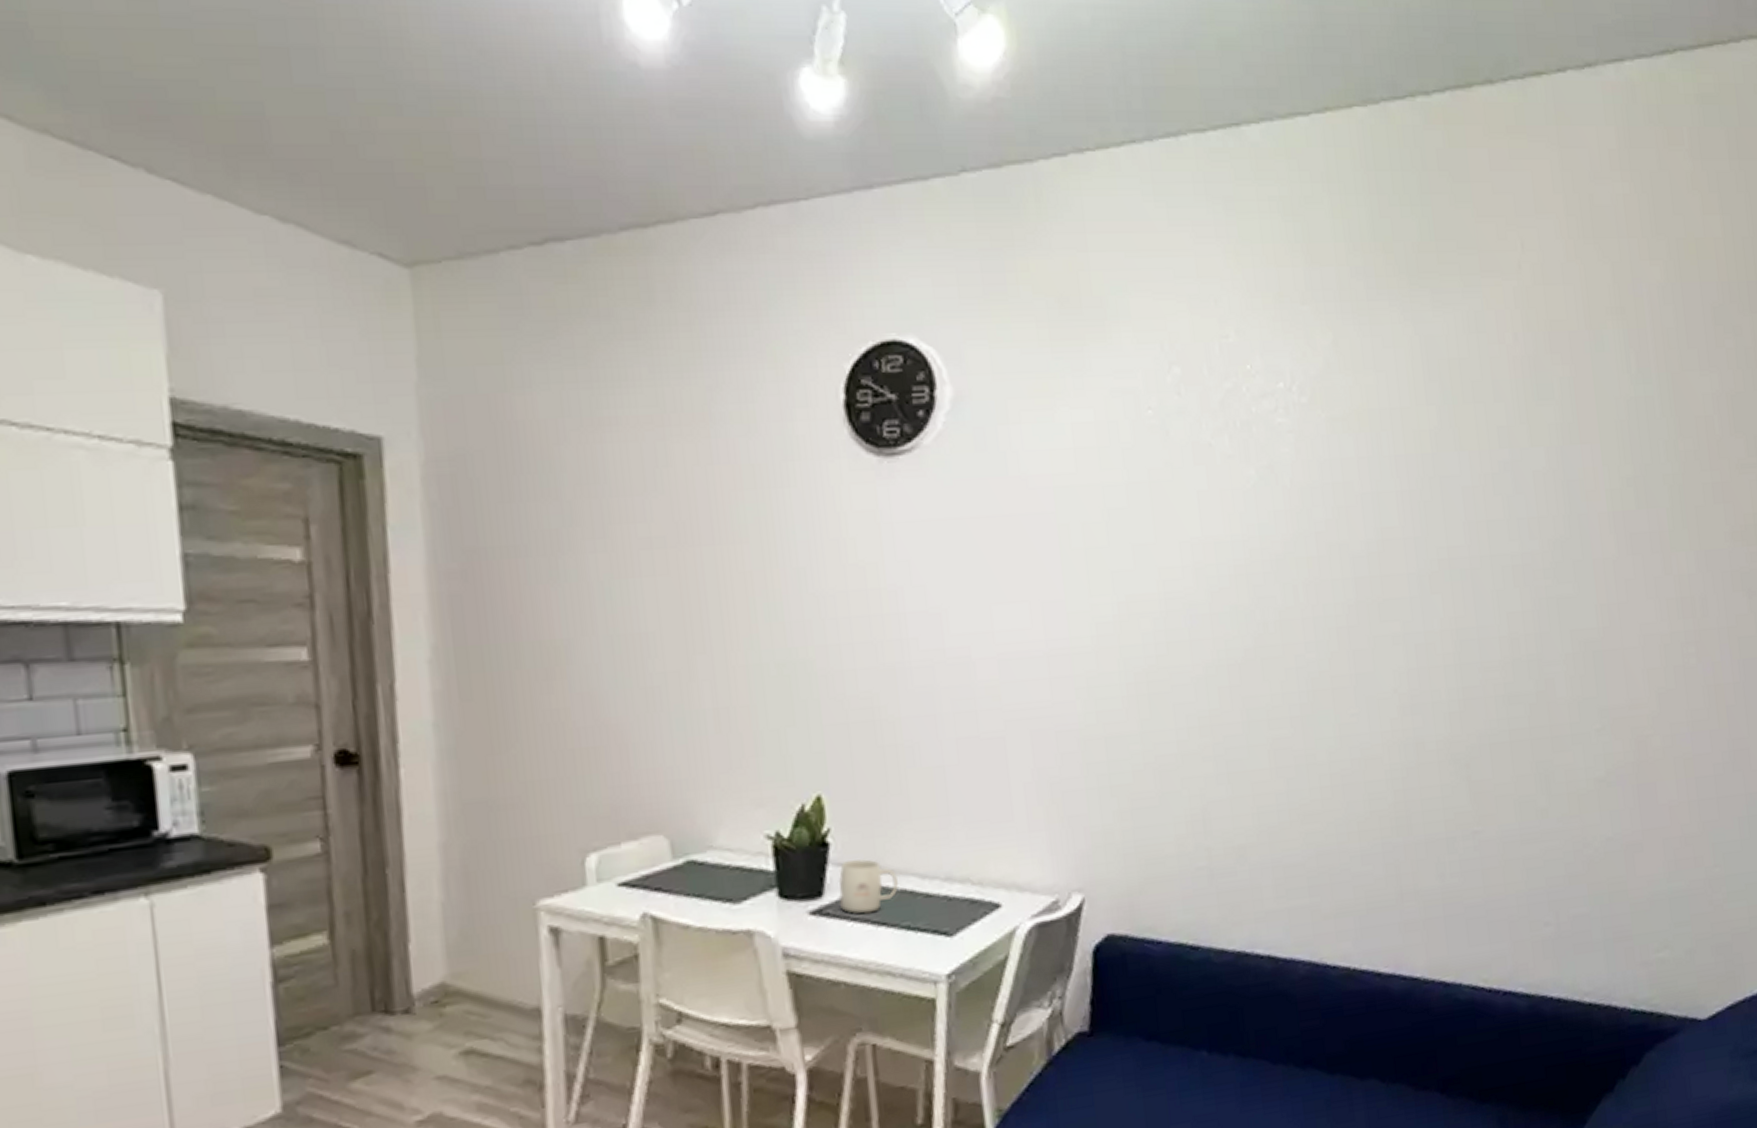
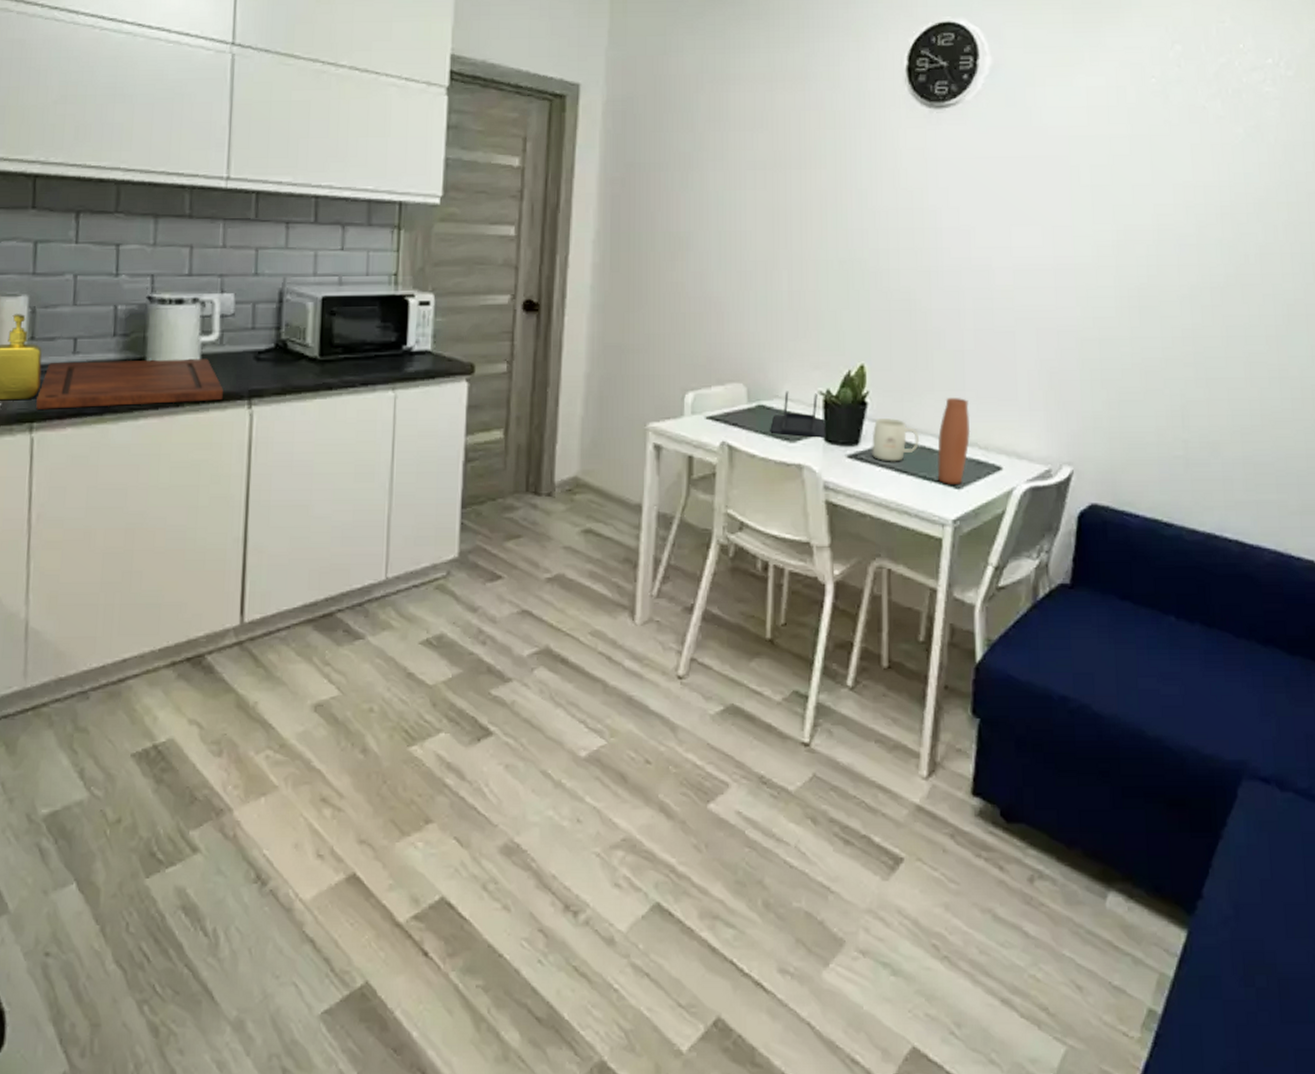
napkin holder: none [706,838,780,895] -> present [770,391,826,438]
vase: none [921,825,961,933] -> present [937,398,971,486]

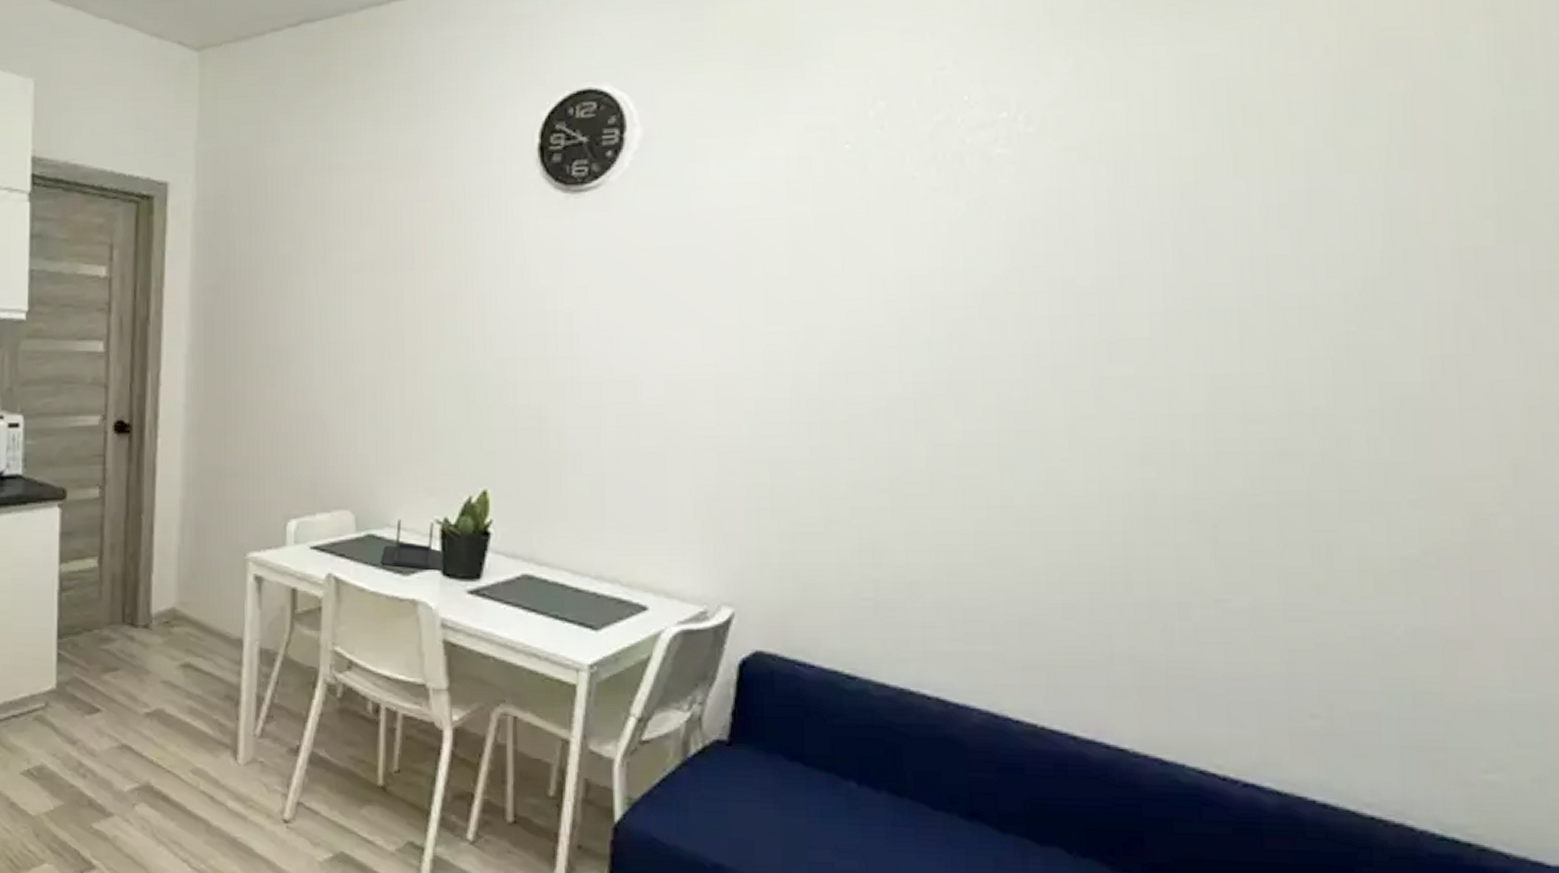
mug: present [871,418,919,464] -> none [494,551,550,601]
vase: present [937,398,971,486] -> none [572,528,611,627]

